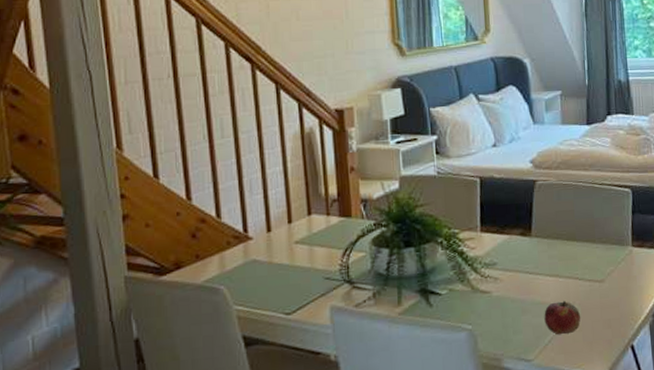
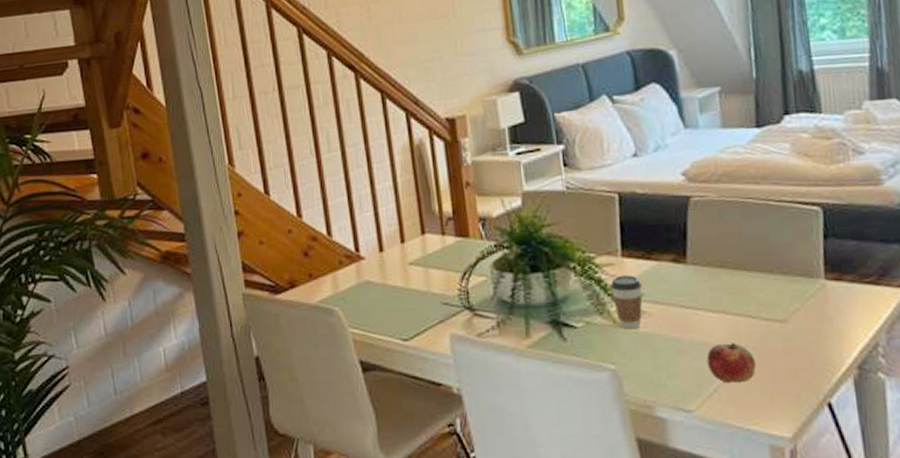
coffee cup: none [470,247,496,294] -> present [610,274,643,329]

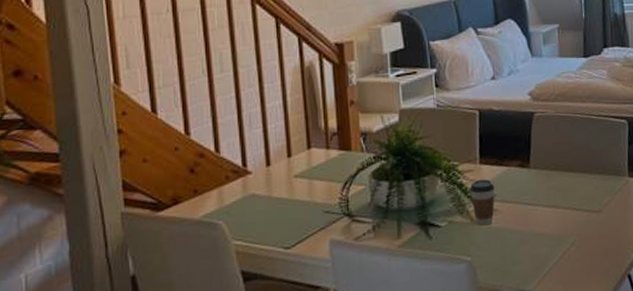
fruit: present [707,343,756,384] -> none [542,231,578,266]

